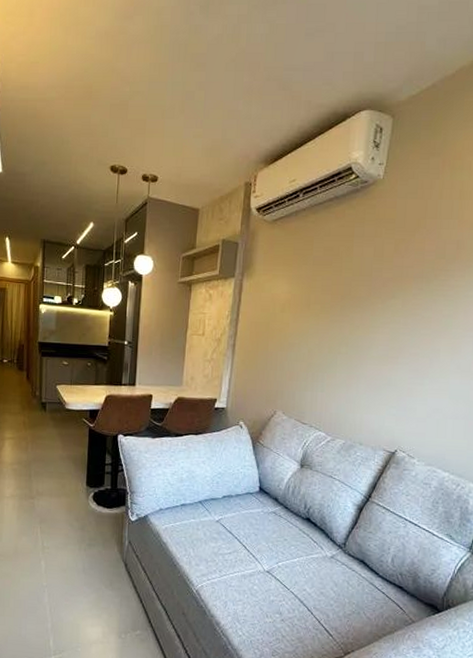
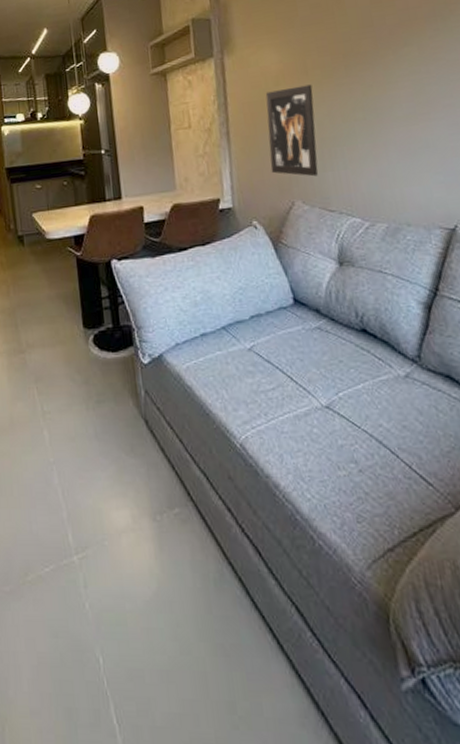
wall art: none [263,316,311,394] -> present [265,84,318,177]

